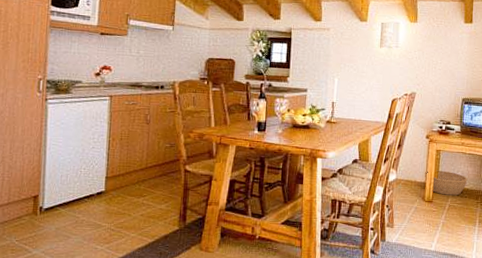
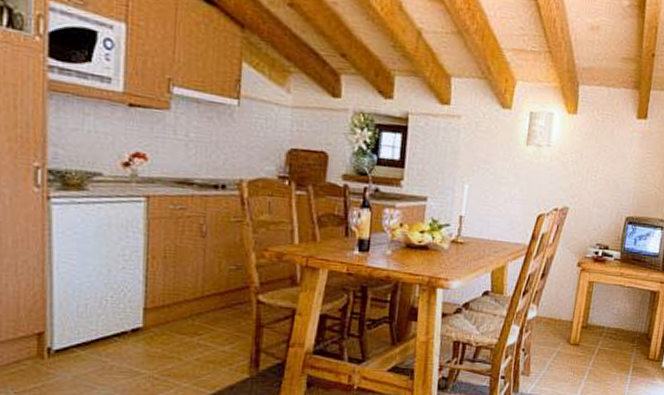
basket: present [424,170,468,196] -> none [571,306,624,338]

